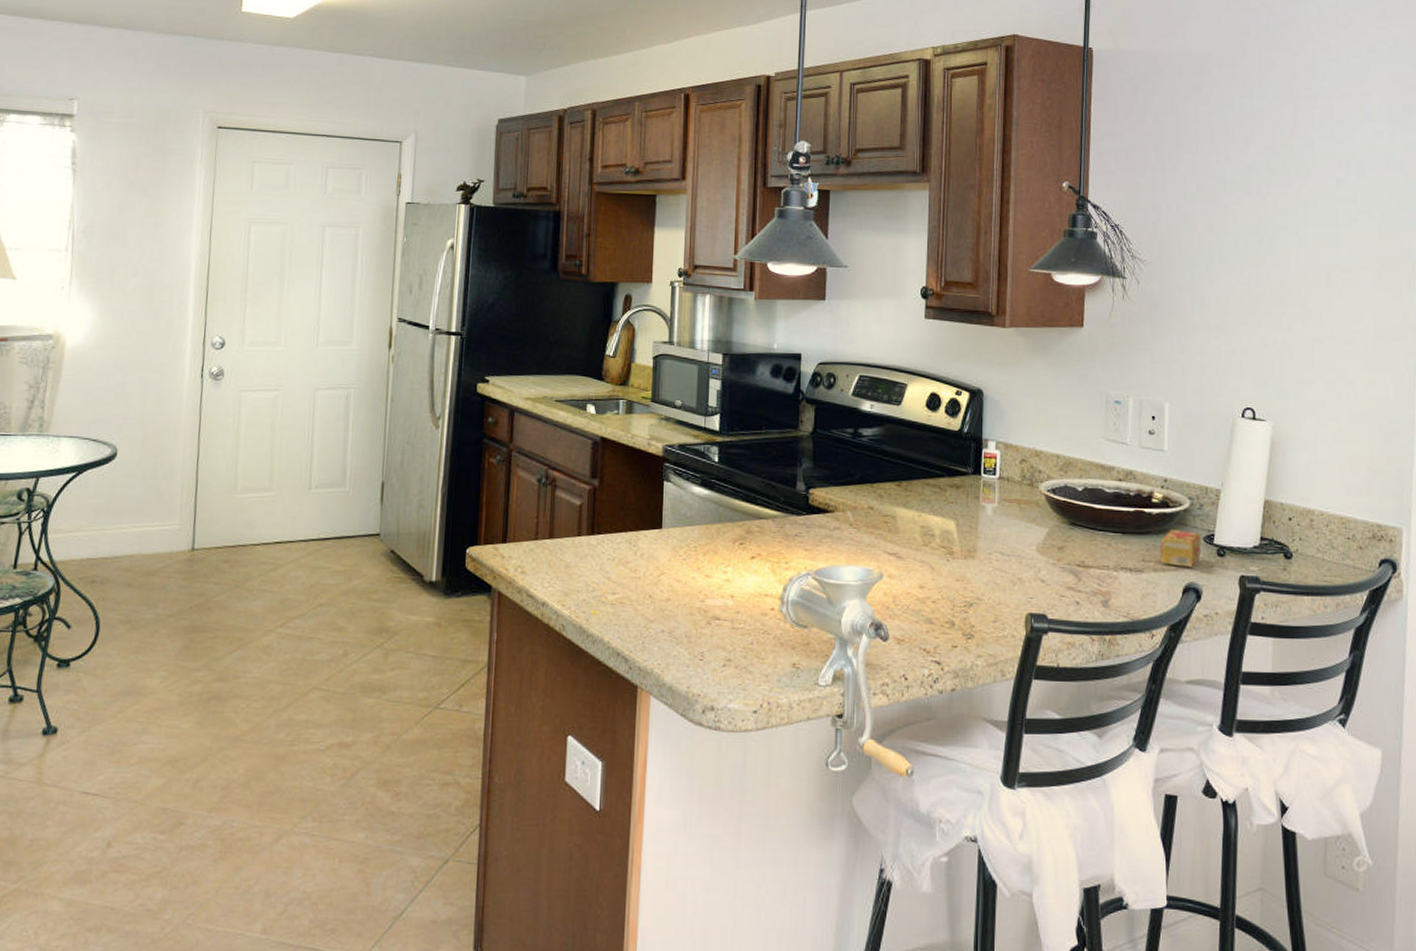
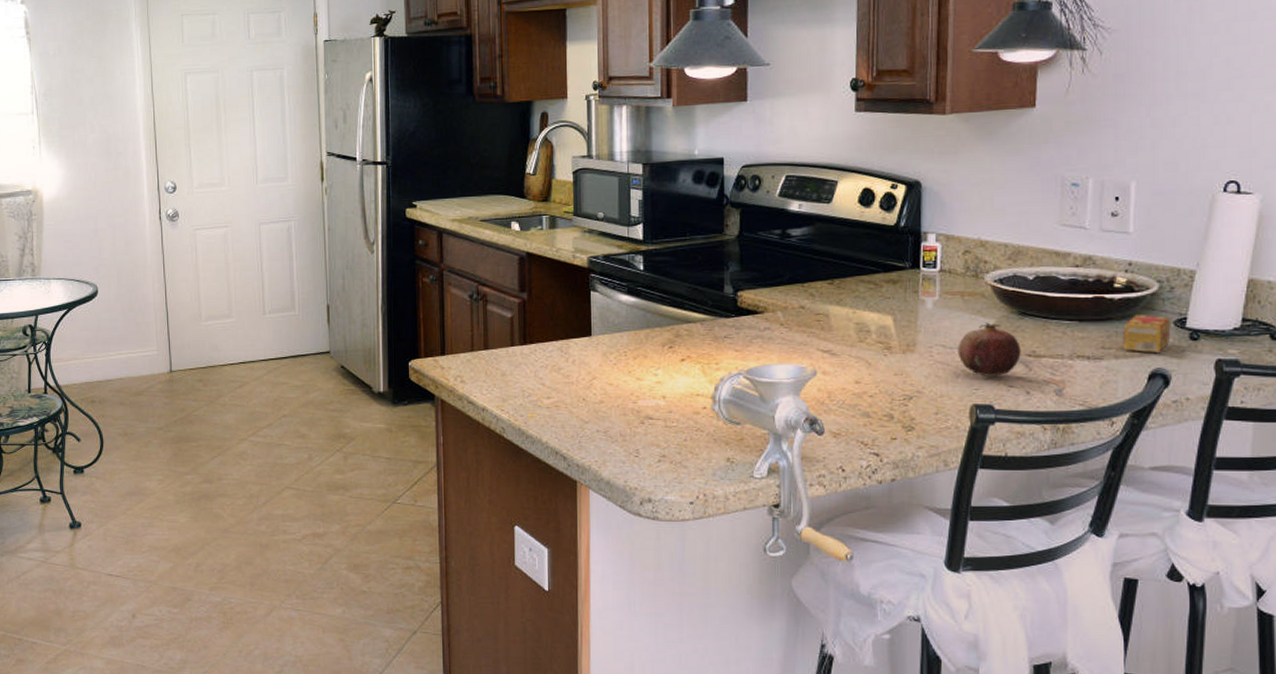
fruit: none [1014,531,1071,586] -> present [957,322,1021,377]

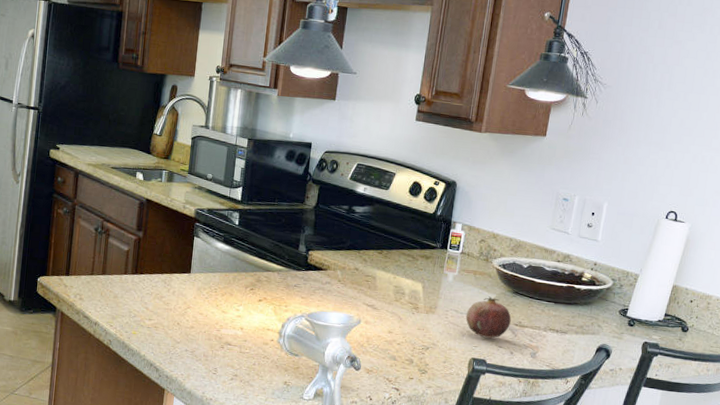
tea box: present [1123,315,1171,354] -> none [582,303,618,333]

